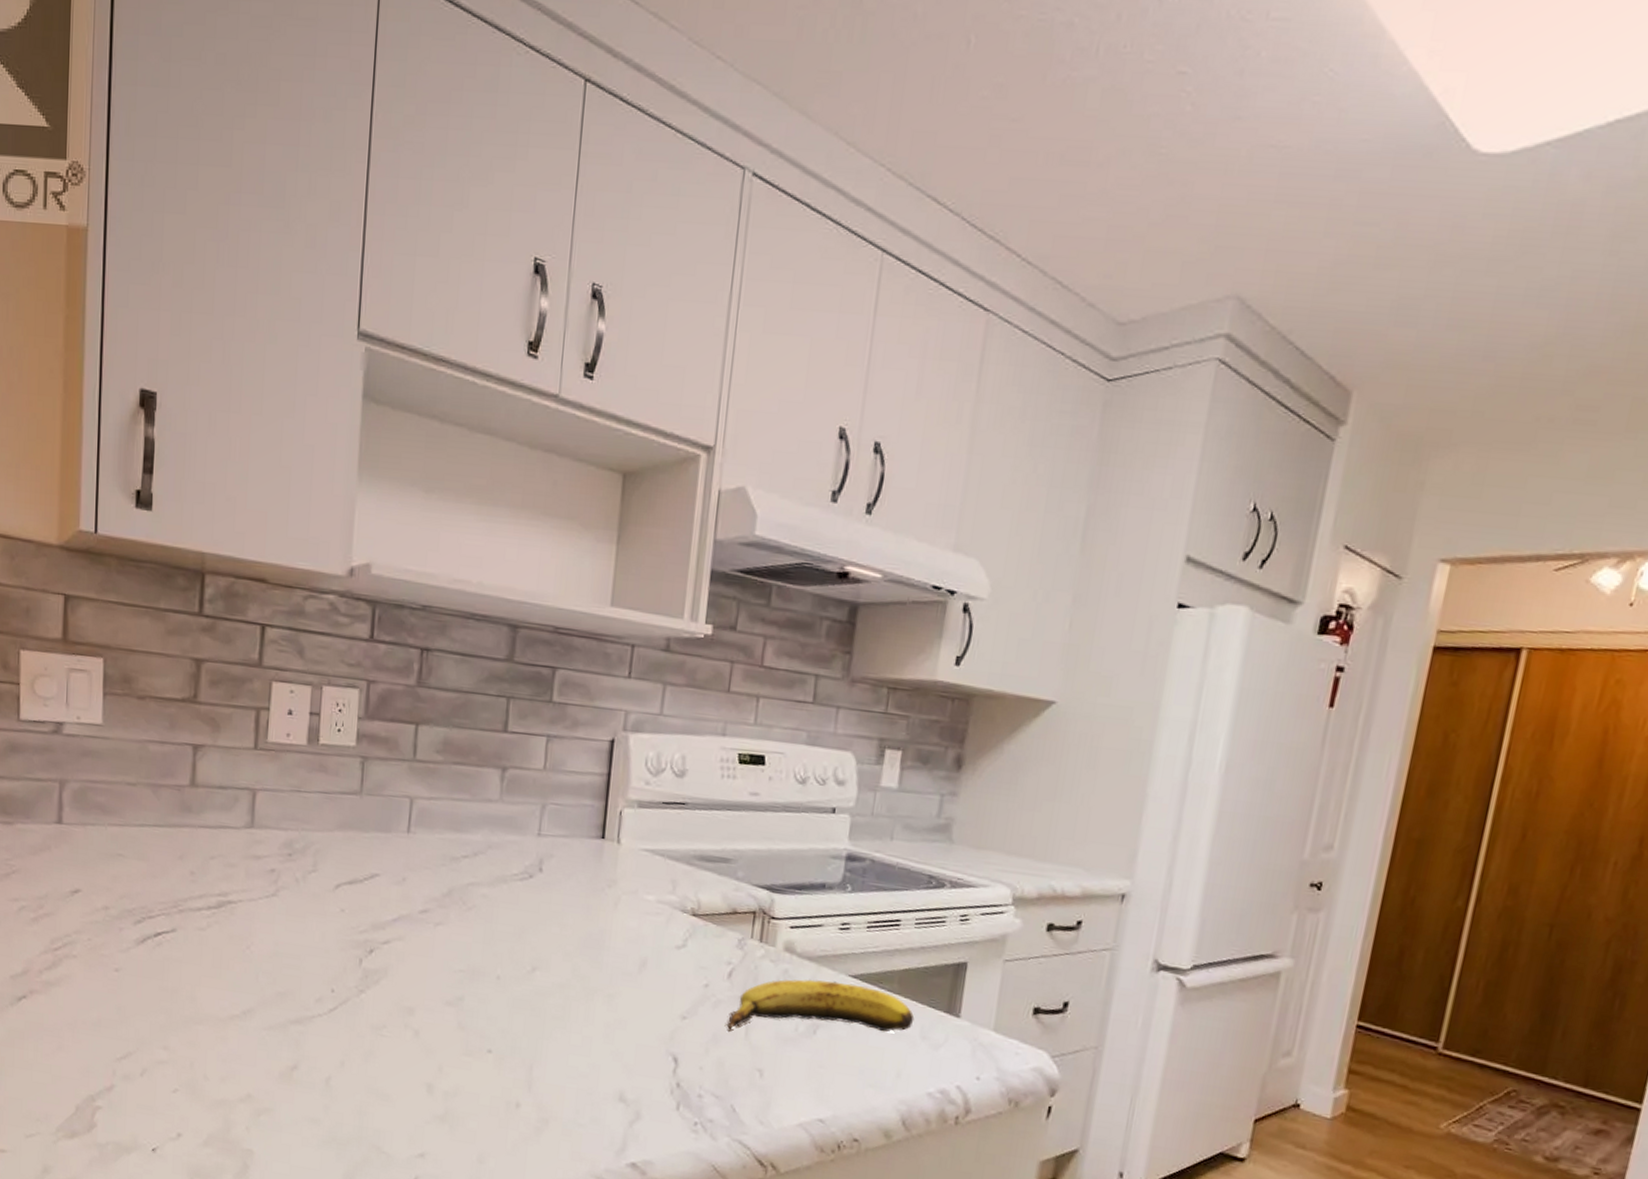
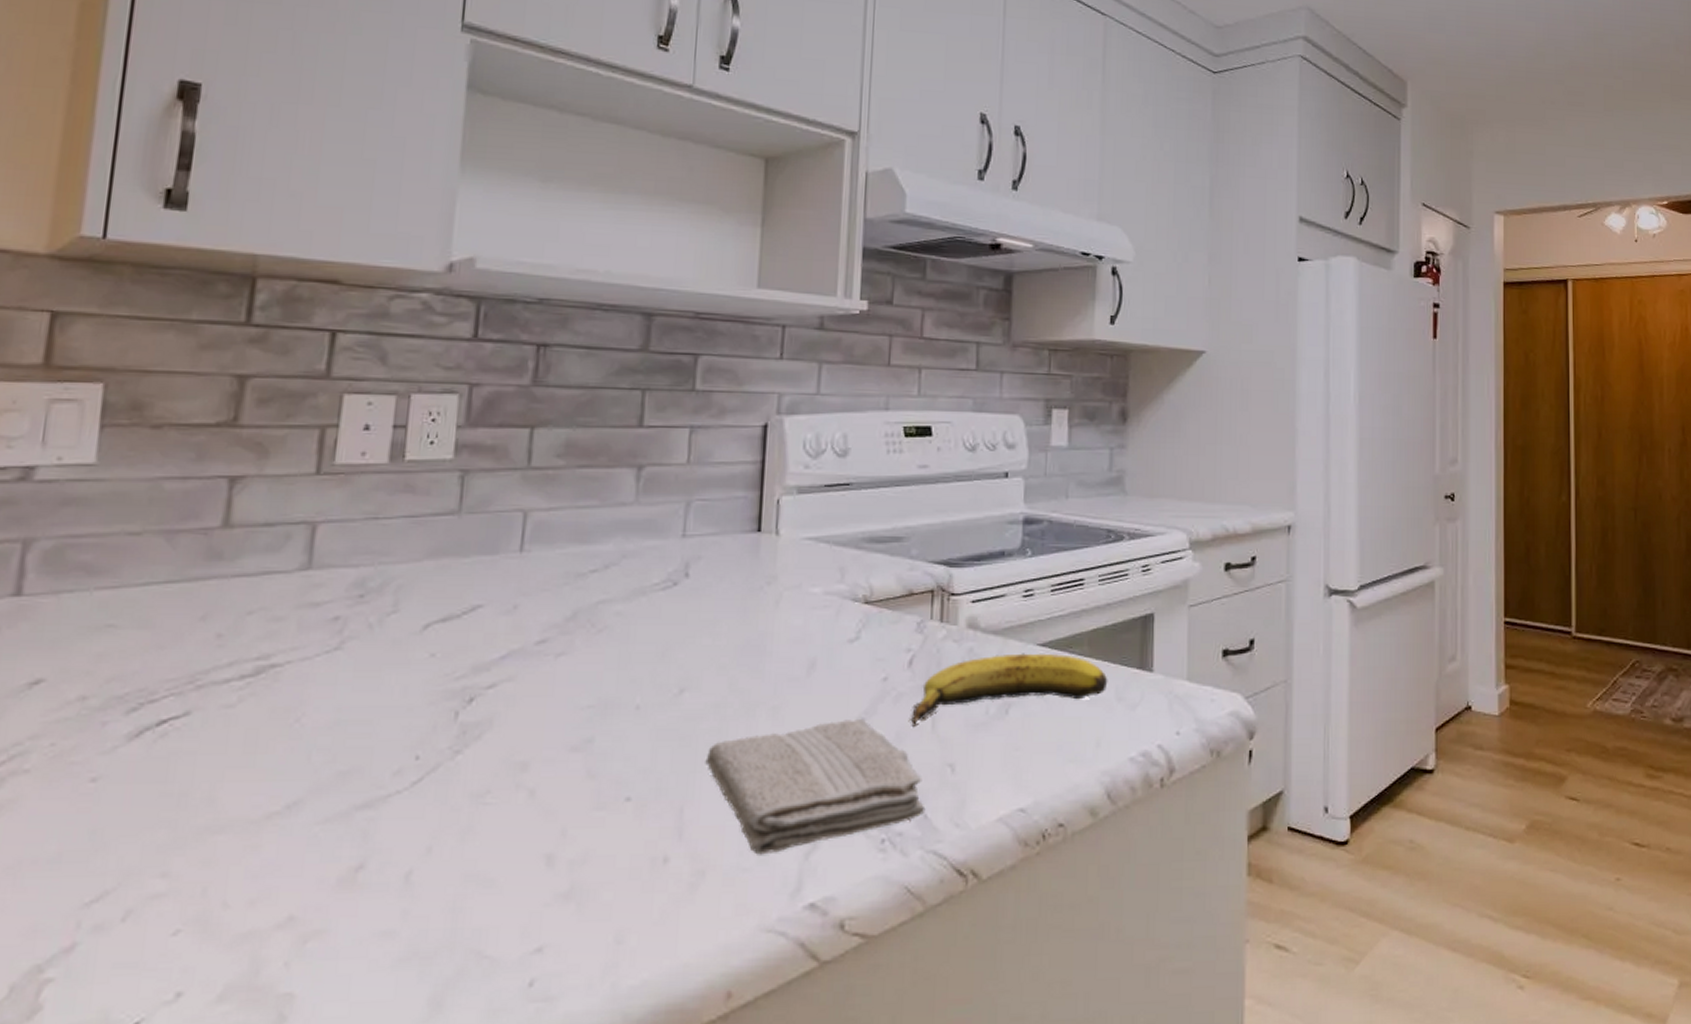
washcloth: none [551,1015,735,1117] -> present [705,718,926,855]

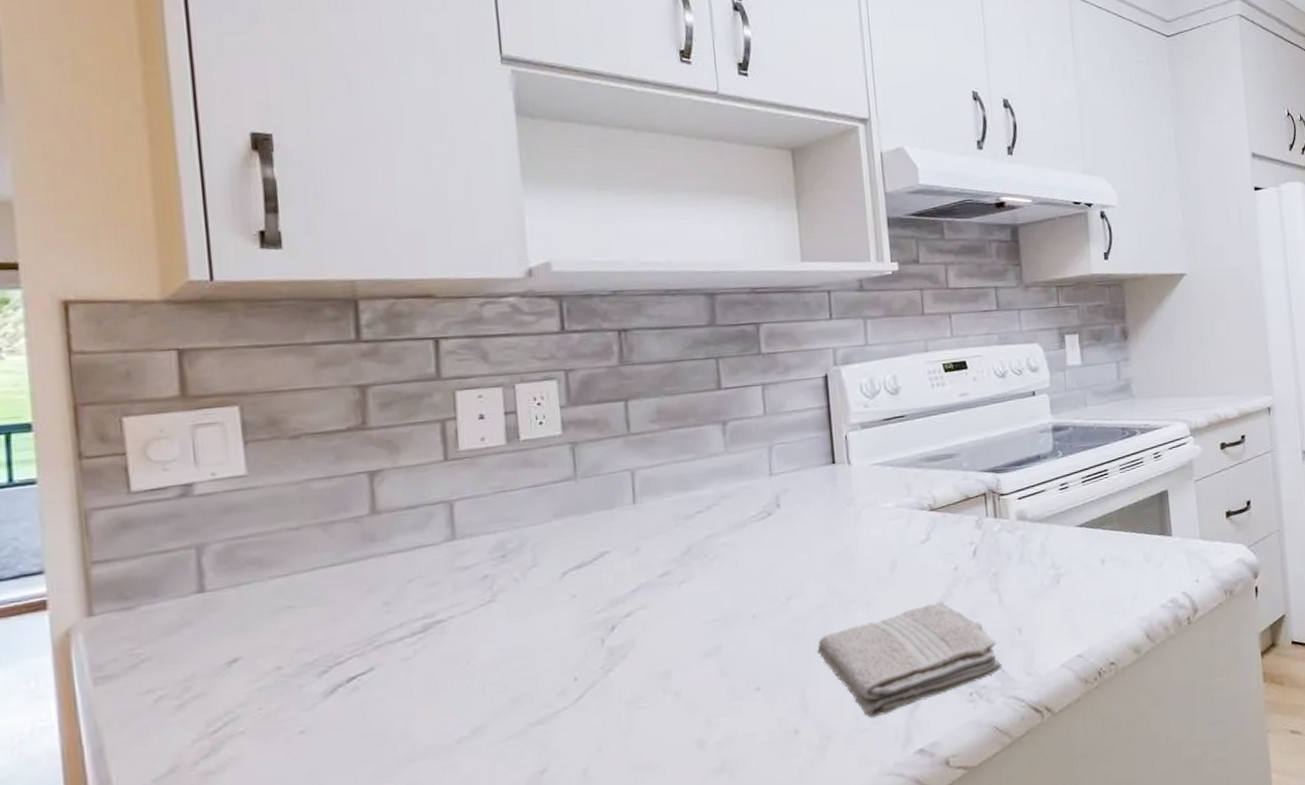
banana: present [911,653,1108,727] -> none [981,531,1137,603]

